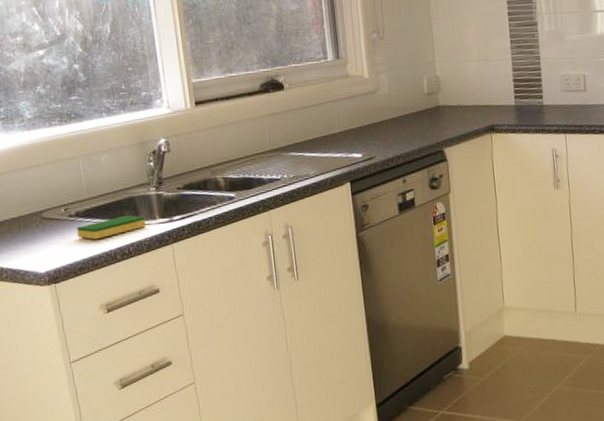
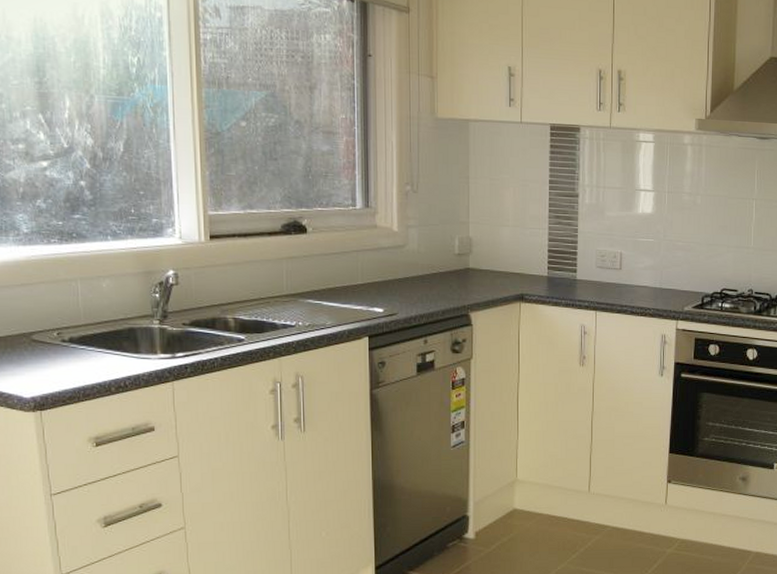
dish sponge: present [76,215,147,240] -> none [68,346,146,369]

